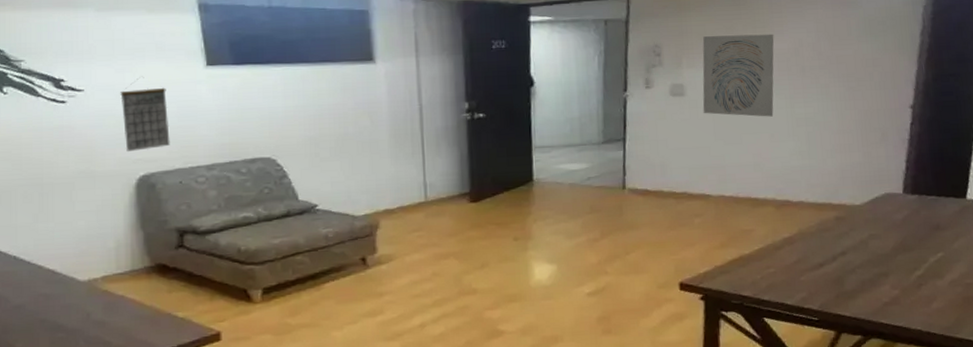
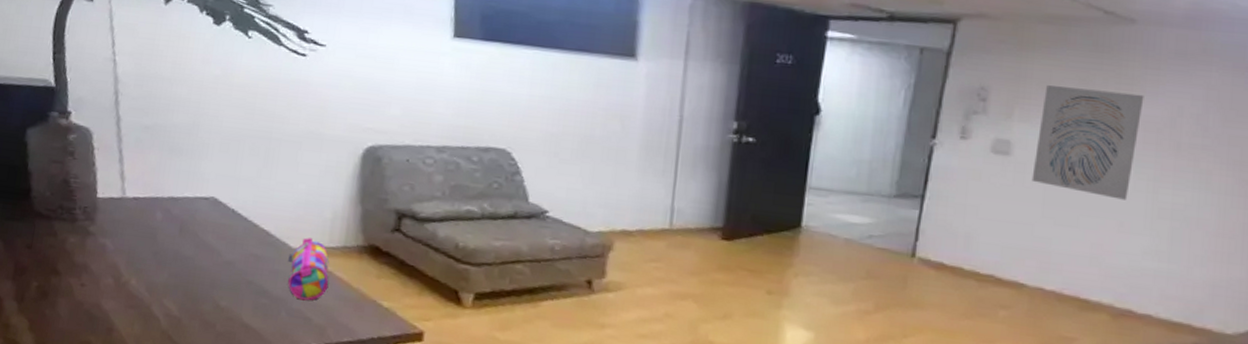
pencil case: none [77,269,122,327] -> present [287,237,329,301]
calendar: present [120,77,170,152] -> none [358,40,408,119]

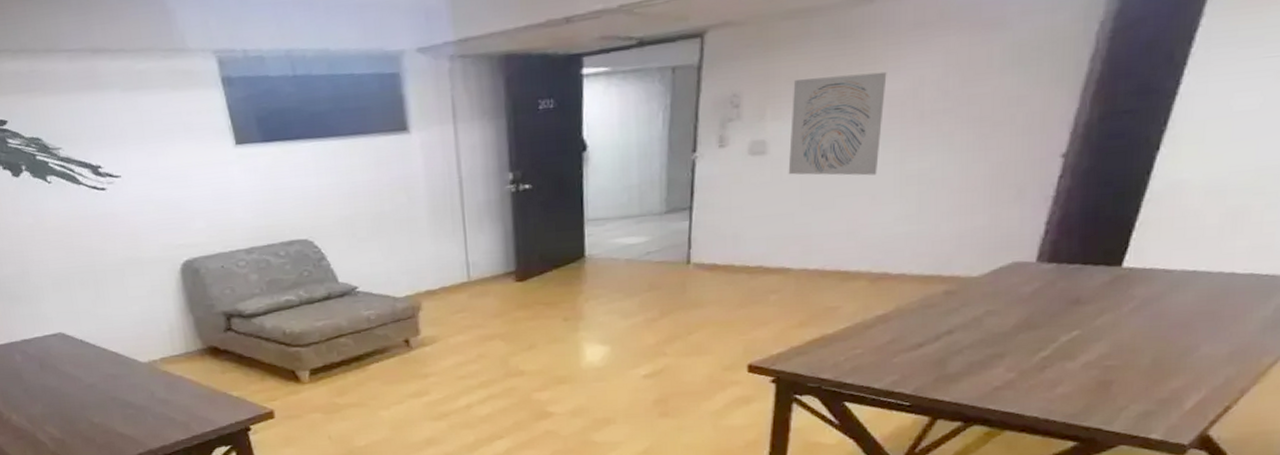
pencil case: present [287,237,329,301] -> none [140,351,182,405]

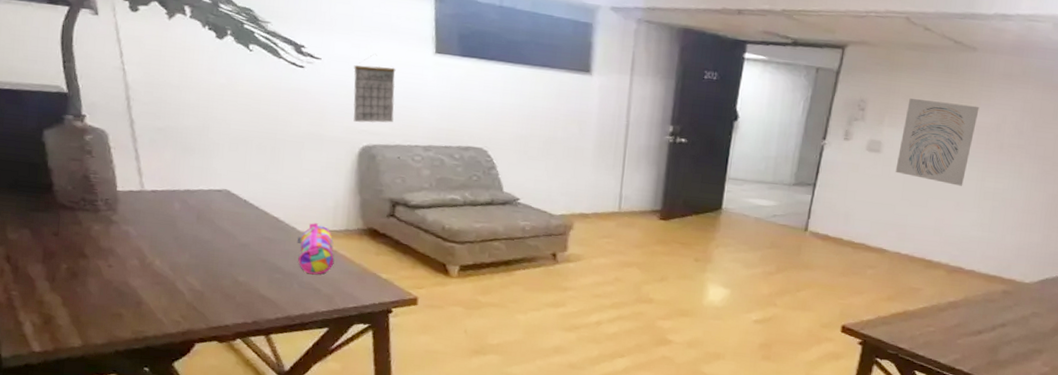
pencil case: none [140,351,182,405] -> present [296,223,335,275]
calendar: none [155,160,209,238] -> present [353,55,396,123]

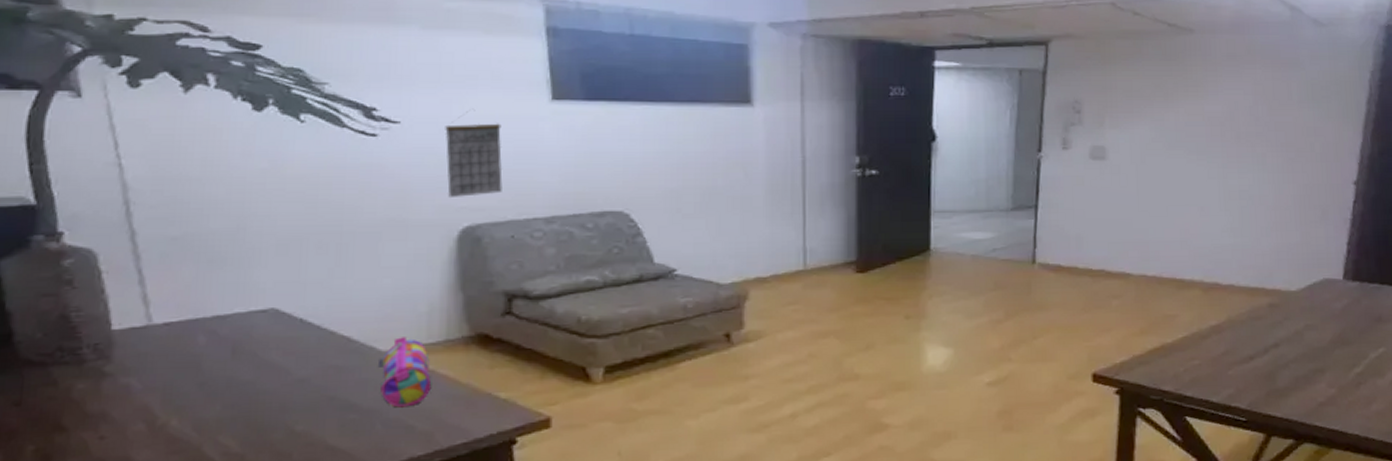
wall art: present [895,98,979,186] -> none [1126,94,1208,188]

